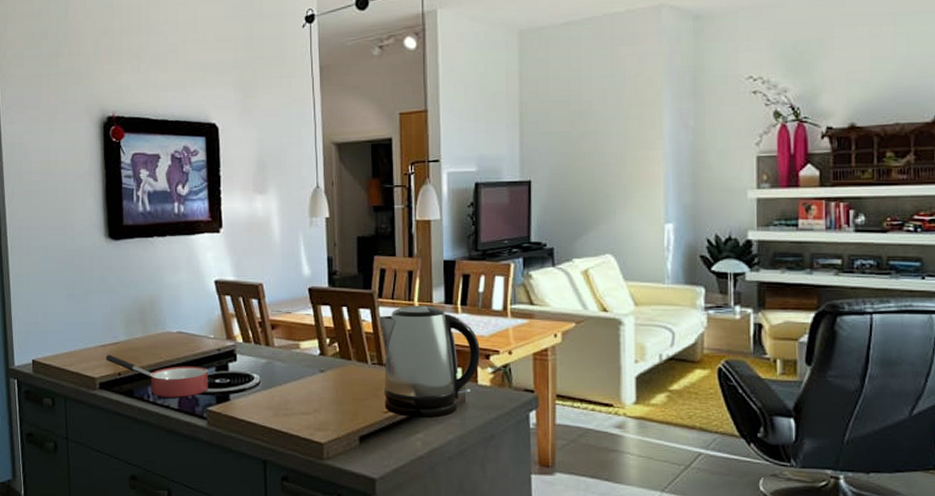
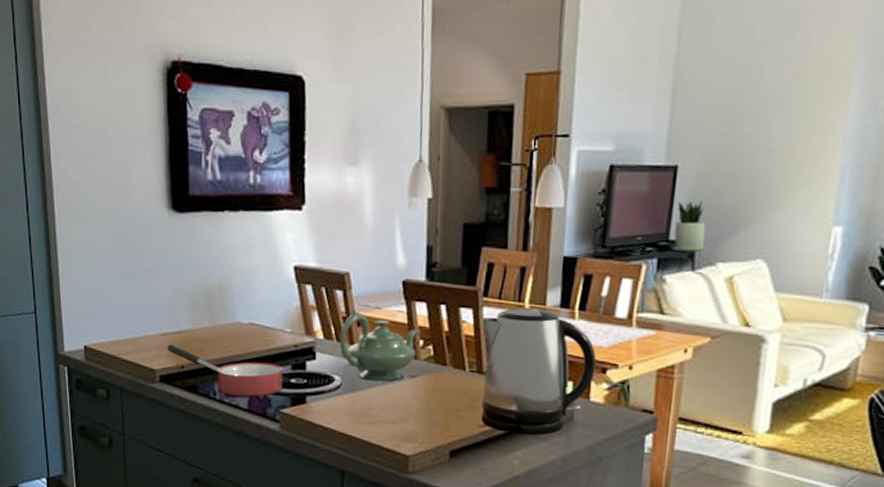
teapot: none [257,316,327,378] -> present [339,310,421,382]
planter: none [534,208,563,252] -> present [672,201,706,253]

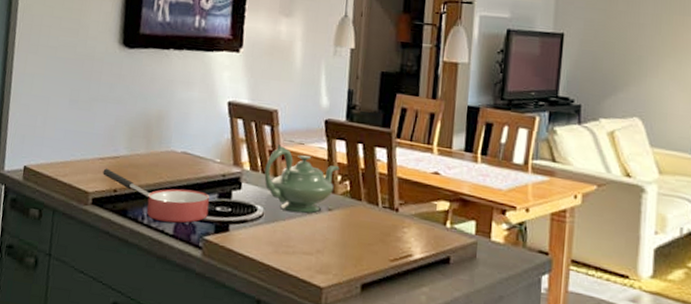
kettle: present [481,307,596,436] -> none [391,149,497,272]
planter: present [672,201,706,253] -> none [561,63,590,109]

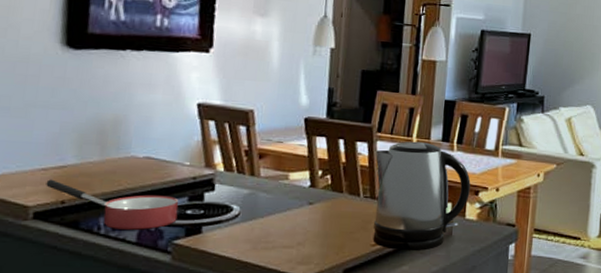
teapot: present [264,144,340,214] -> none [240,144,321,210]
kettle: none [391,149,497,272] -> present [372,141,471,251]

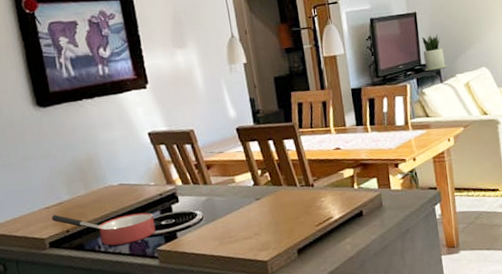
kettle: present [372,141,471,251] -> none [302,129,391,227]
planter: none [527,60,552,100] -> present [422,34,447,72]

